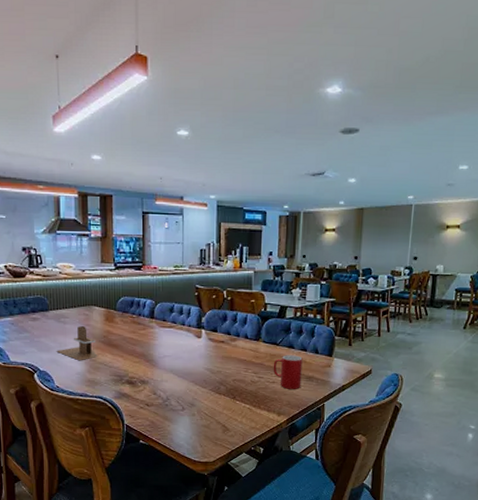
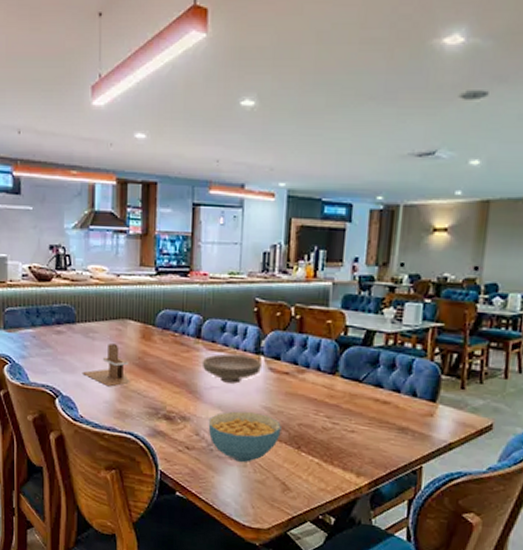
bowl: none [156,329,203,352] -> present [202,353,261,384]
cereal bowl: none [163,373,220,413] -> present [208,411,281,463]
cup: present [273,355,303,389] -> none [352,396,394,444]

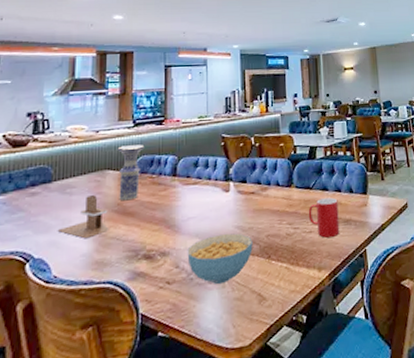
vase: none [138,295,167,356] -> present [117,144,145,201]
bowl: present [202,353,261,384] -> none [178,183,231,212]
cup: none [352,396,394,444] -> present [308,197,340,238]

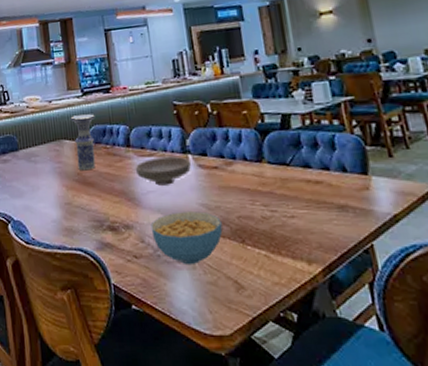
napkin holder: present [57,195,109,239] -> none [29,164,73,206]
bowl: none [178,183,231,212] -> present [135,156,191,186]
cup: present [308,197,340,238] -> none [287,177,333,225]

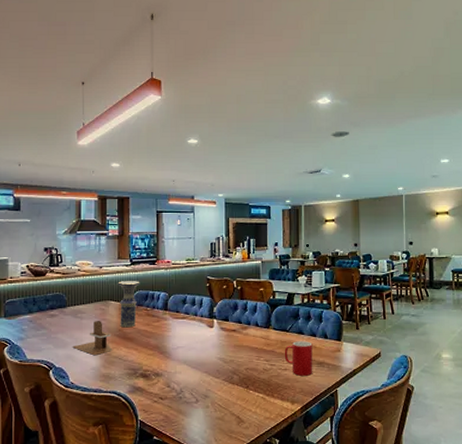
napkin holder: none [29,164,73,206] -> present [72,321,113,356]
bowl: present [135,156,191,186] -> none [169,320,215,343]
cereal bowl: present [150,211,223,265] -> none [177,364,233,405]
cup: none [287,177,333,225] -> present [284,341,313,376]

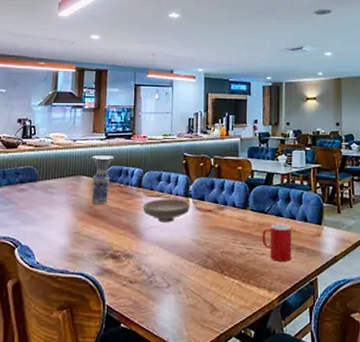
napkin holder: present [72,321,113,356] -> none [40,197,83,234]
bowl: none [169,320,215,343] -> present [142,198,190,222]

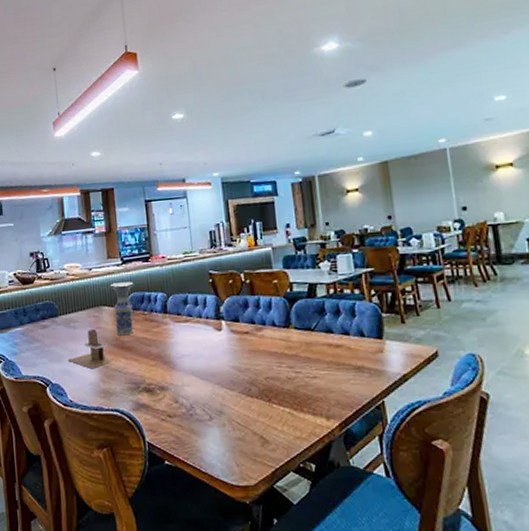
napkin holder: none [40,197,83,234] -> present [67,329,111,369]
bowl: present [142,198,190,222] -> none [171,322,224,350]
cup: present [262,224,292,261] -> none [310,341,350,385]

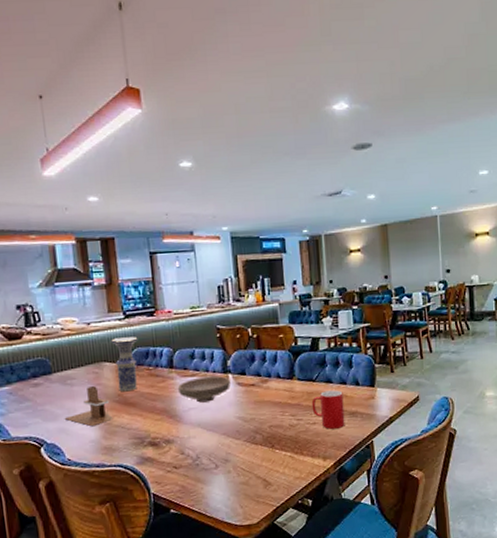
bowl: none [171,322,224,350] -> present [177,375,231,403]
cup: none [310,341,350,385] -> present [311,390,345,429]

